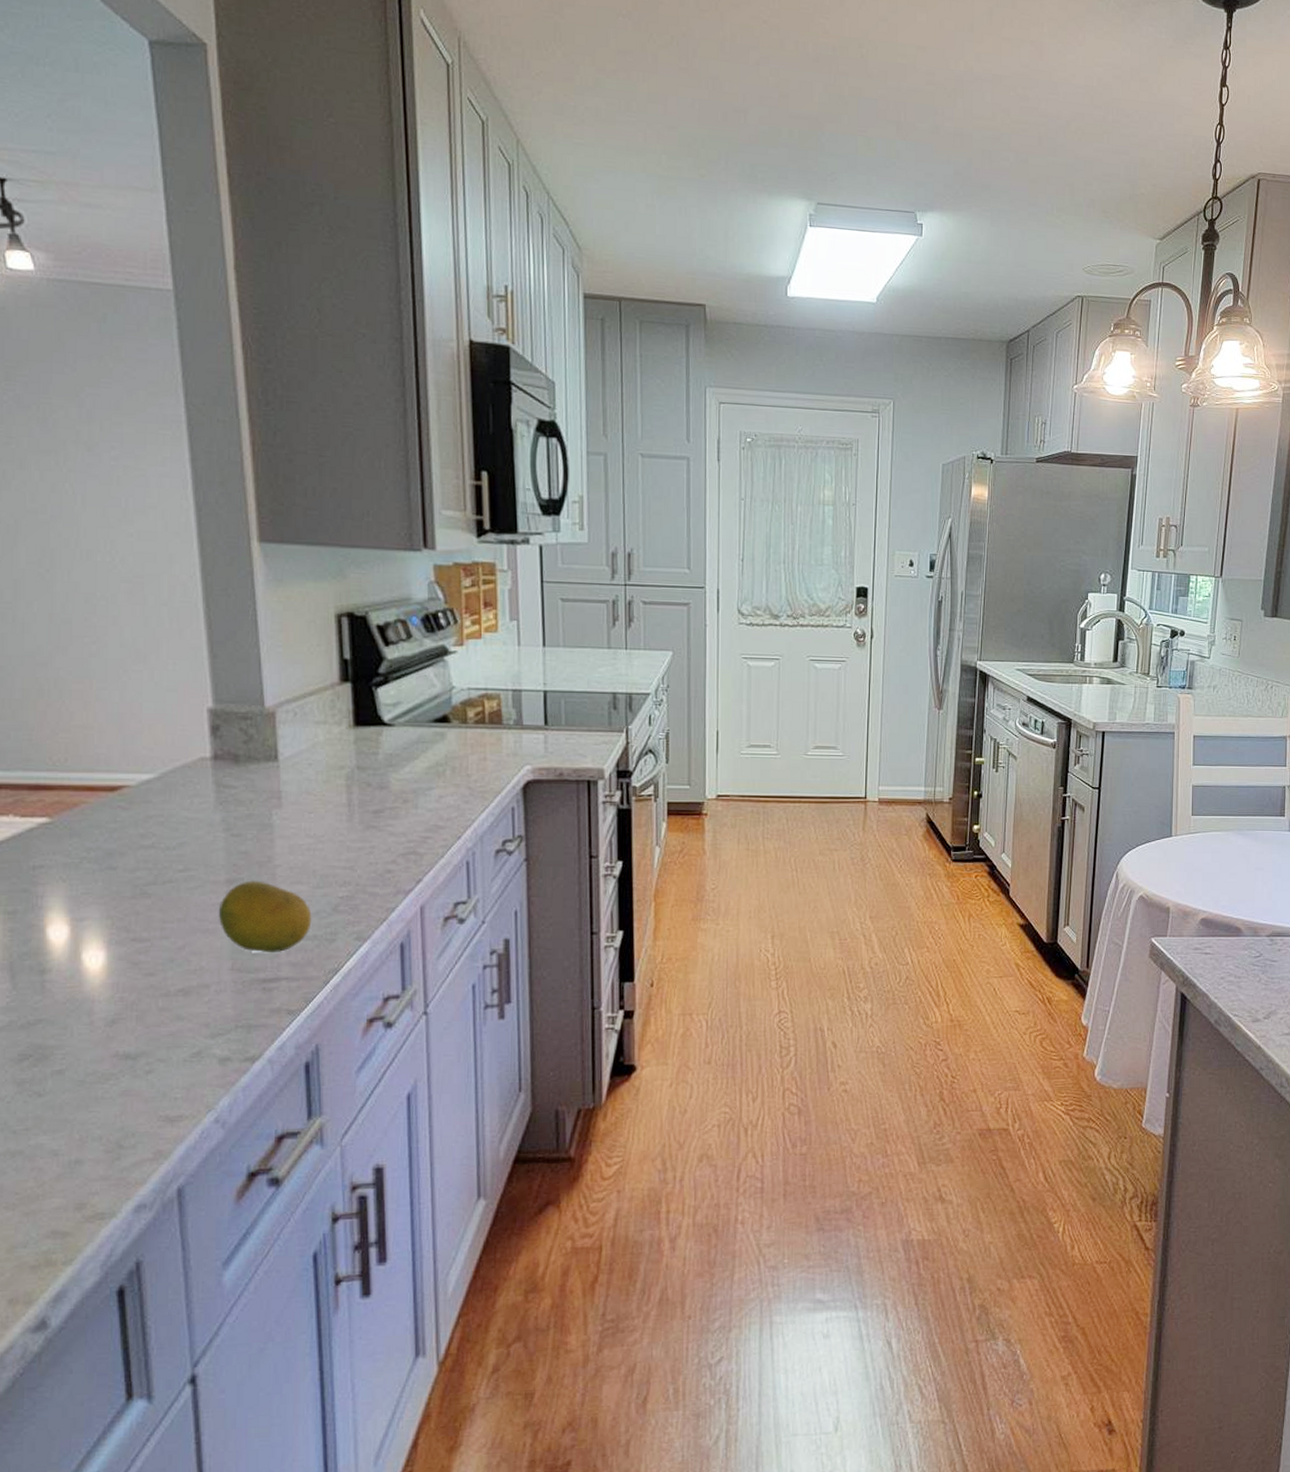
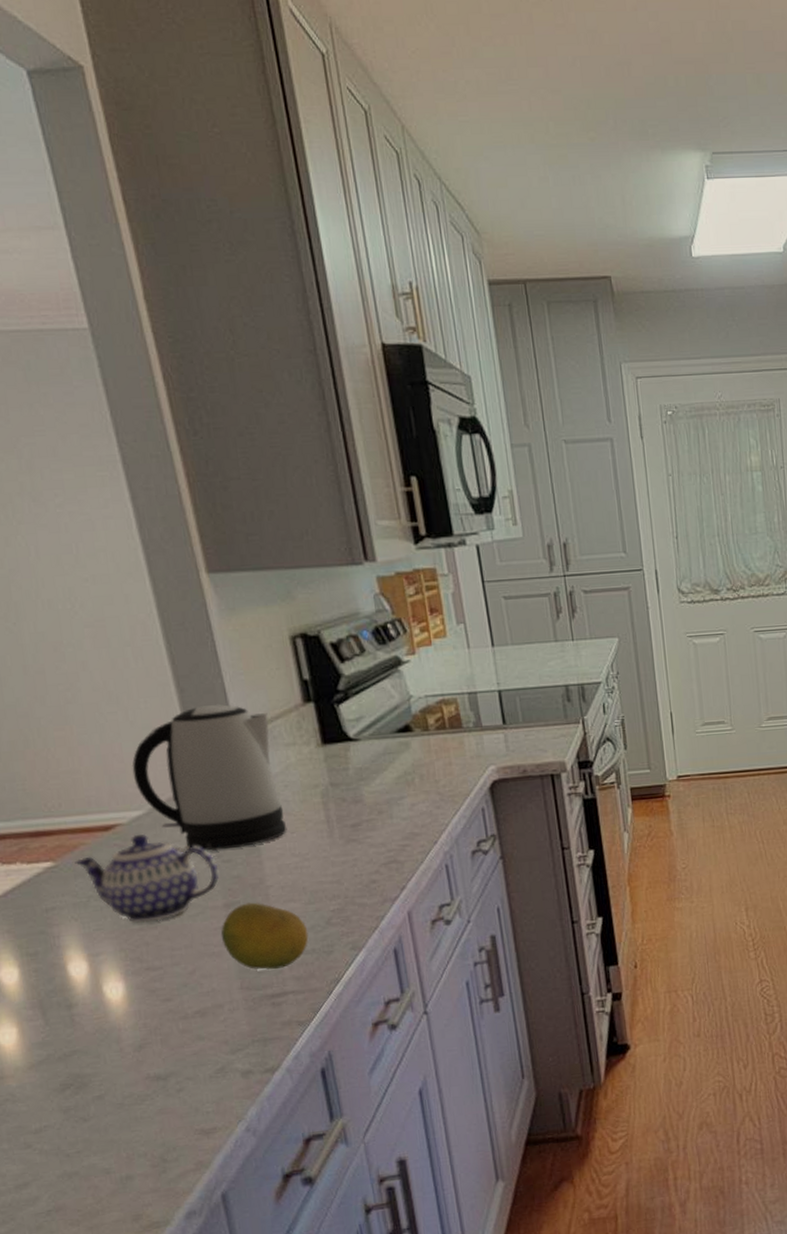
teapot: none [72,798,226,891] -> present [75,834,220,924]
kettle: none [149,673,305,823] -> present [132,704,287,851]

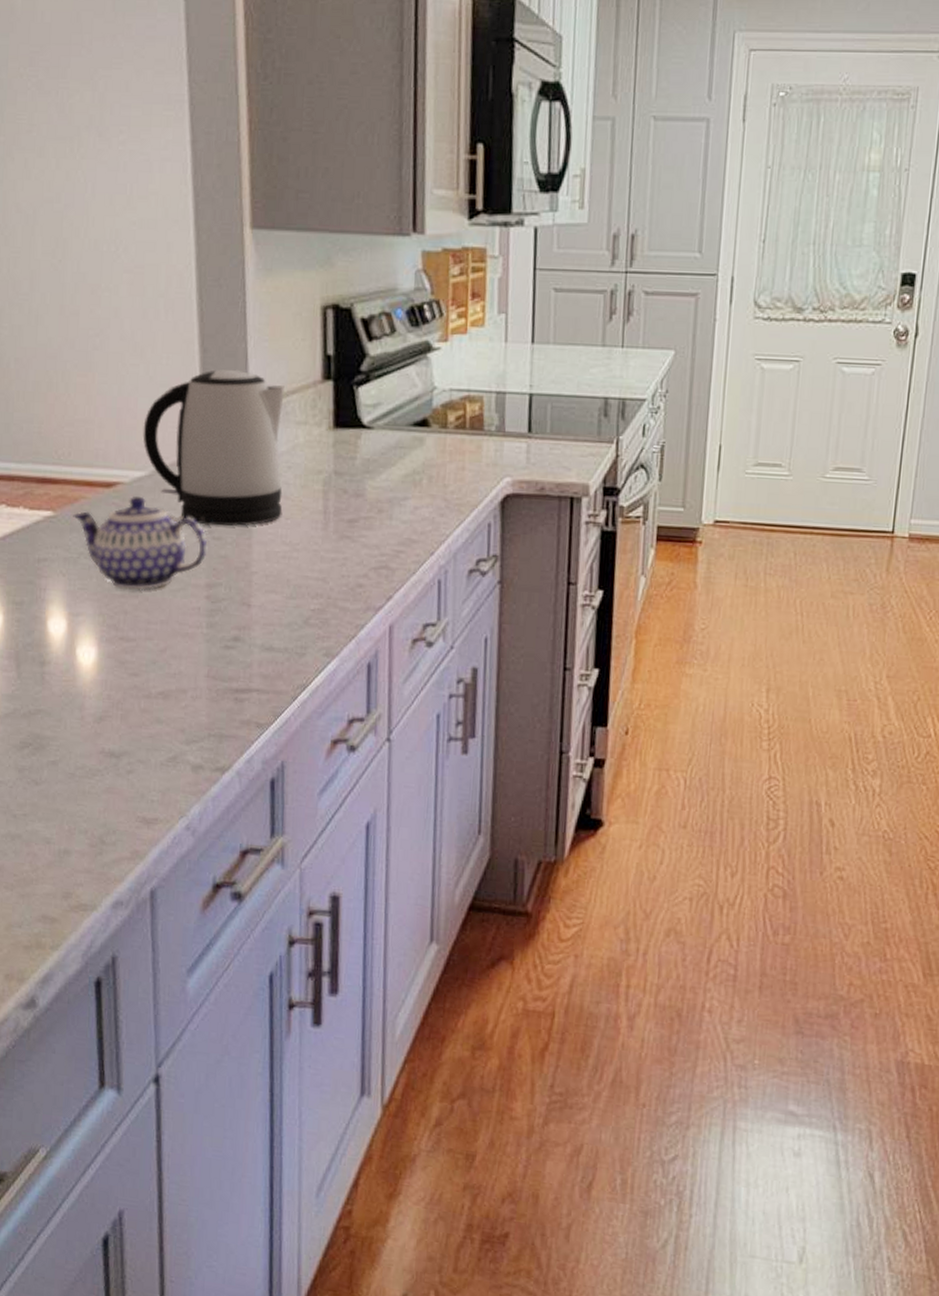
fruit: present [221,902,309,970] -> none [197,586,284,663]

